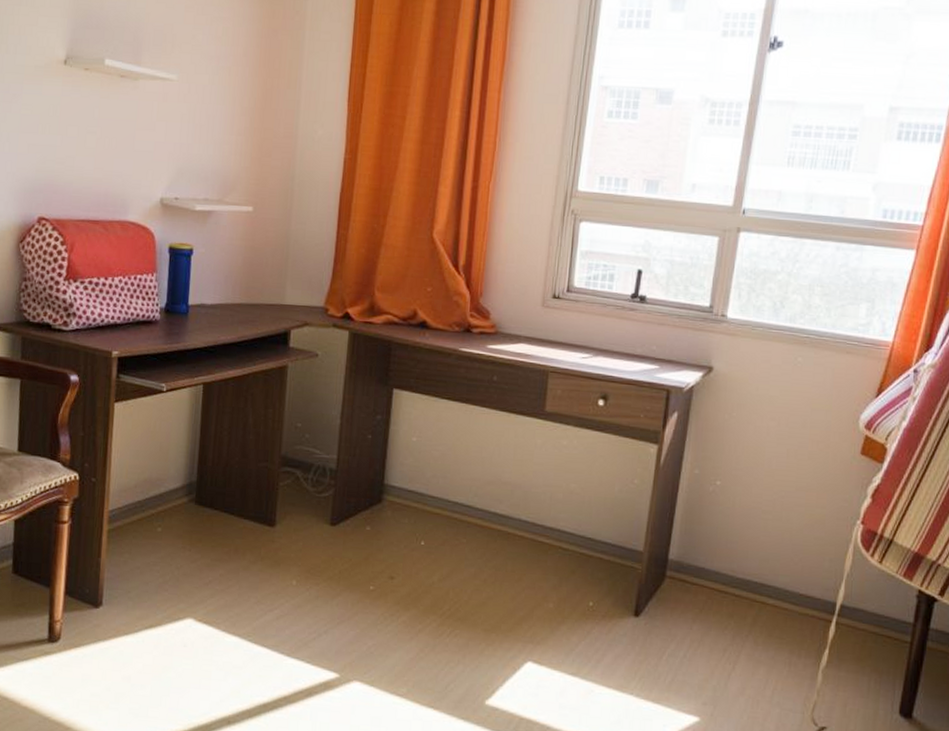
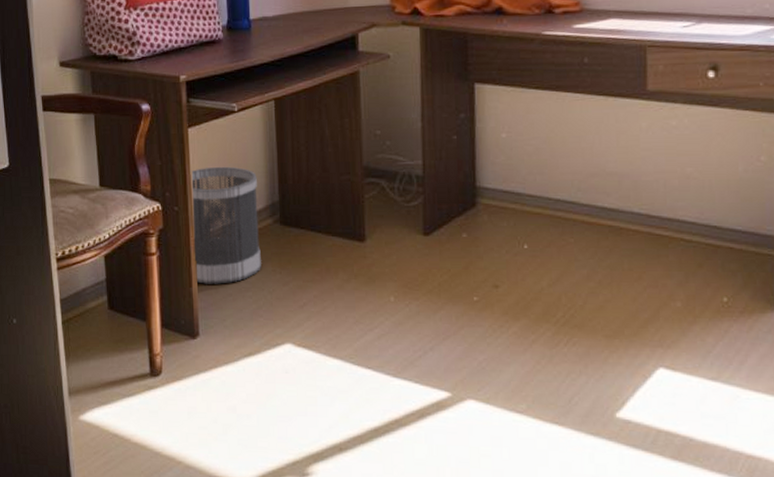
wastebasket: none [105,442,178,557] -> present [190,166,261,284]

